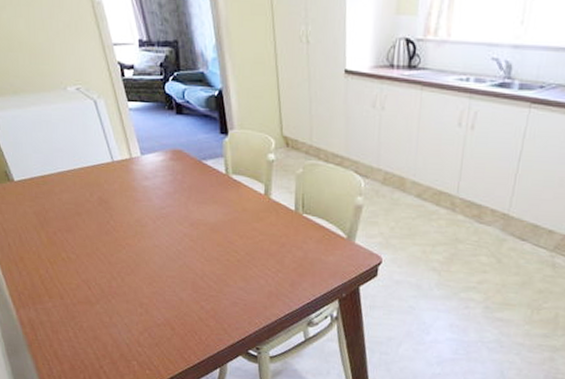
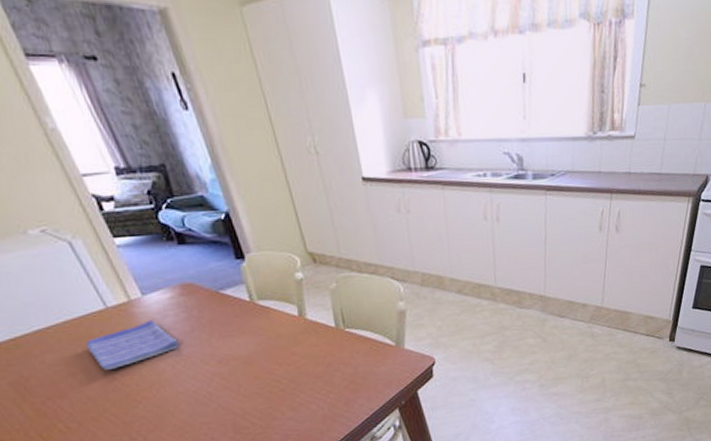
dish towel: none [93,177,162,215] -> present [86,319,179,370]

